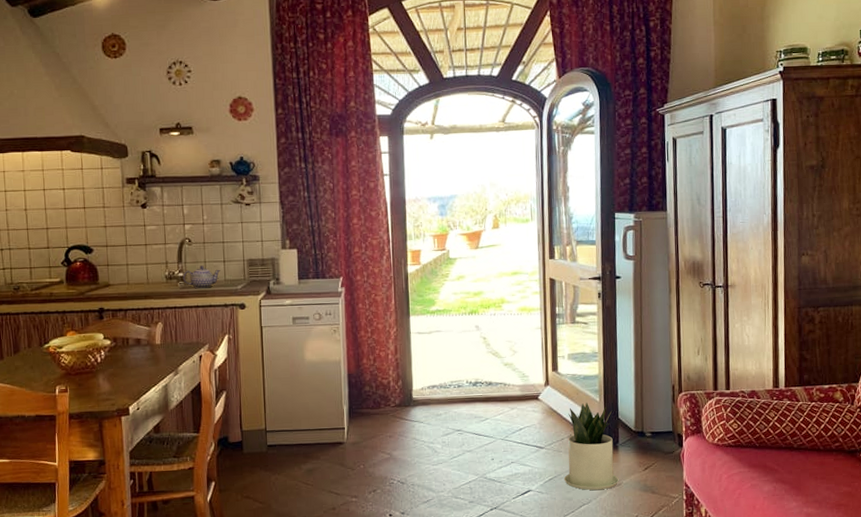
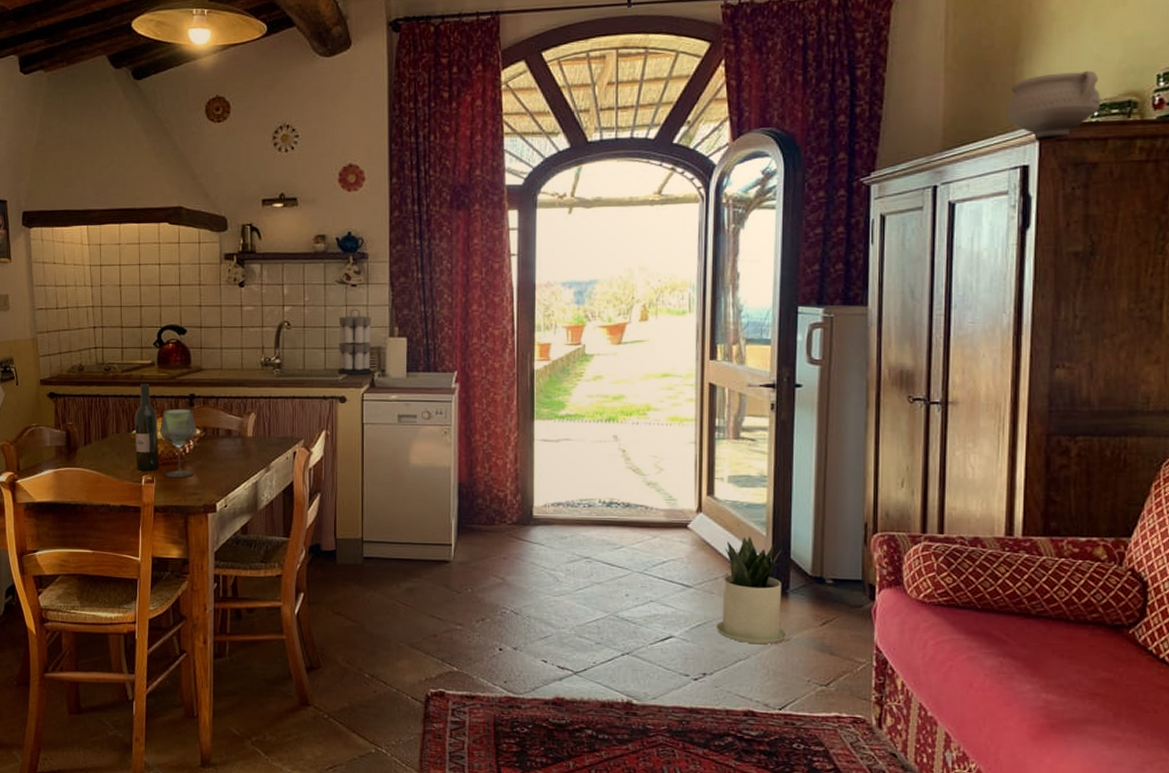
wine bottle: none [45,300,73,382] -> present [134,384,160,471]
wine glass: none [71,321,107,387] -> present [160,408,197,478]
teapot: present [182,265,221,289] -> none [279,352,321,378]
spice rack: none [235,225,267,285] -> present [338,308,372,375]
ceramic pot: none [759,25,824,80] -> present [1006,70,1101,141]

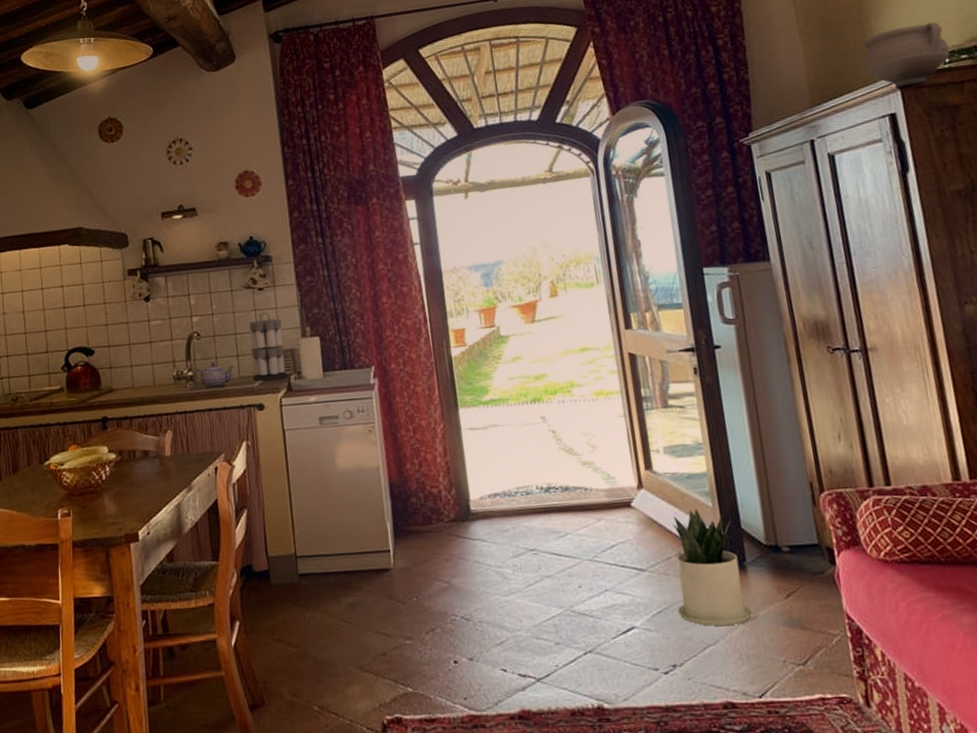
wine bottle: present [134,384,160,471] -> none [45,410,76,505]
wine glass: present [160,408,197,478] -> none [73,432,113,509]
teapot: none [279,352,321,378] -> present [192,362,234,389]

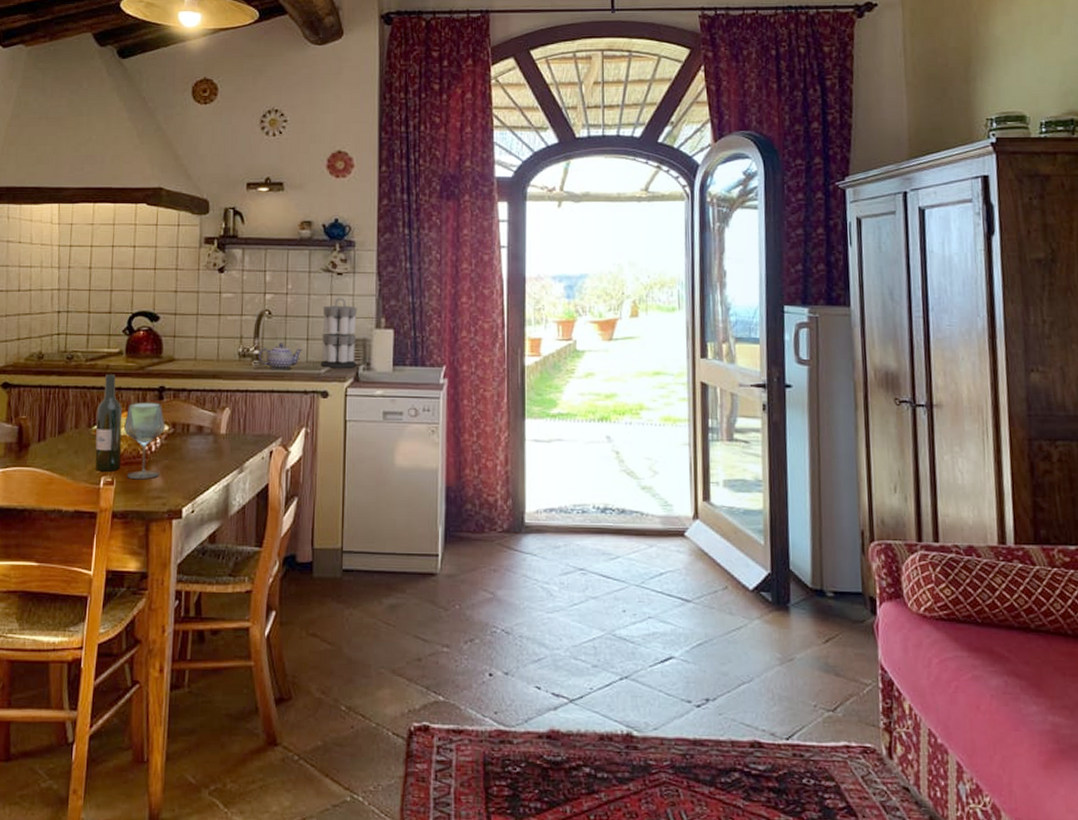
wine bottle: none [45,410,76,505] -> present [94,374,123,472]
wine glass: none [73,432,113,509] -> present [124,402,165,480]
planter: present [672,508,753,626] -> none [718,545,791,665]
ceramic pot: present [863,22,950,90] -> none [964,90,1047,153]

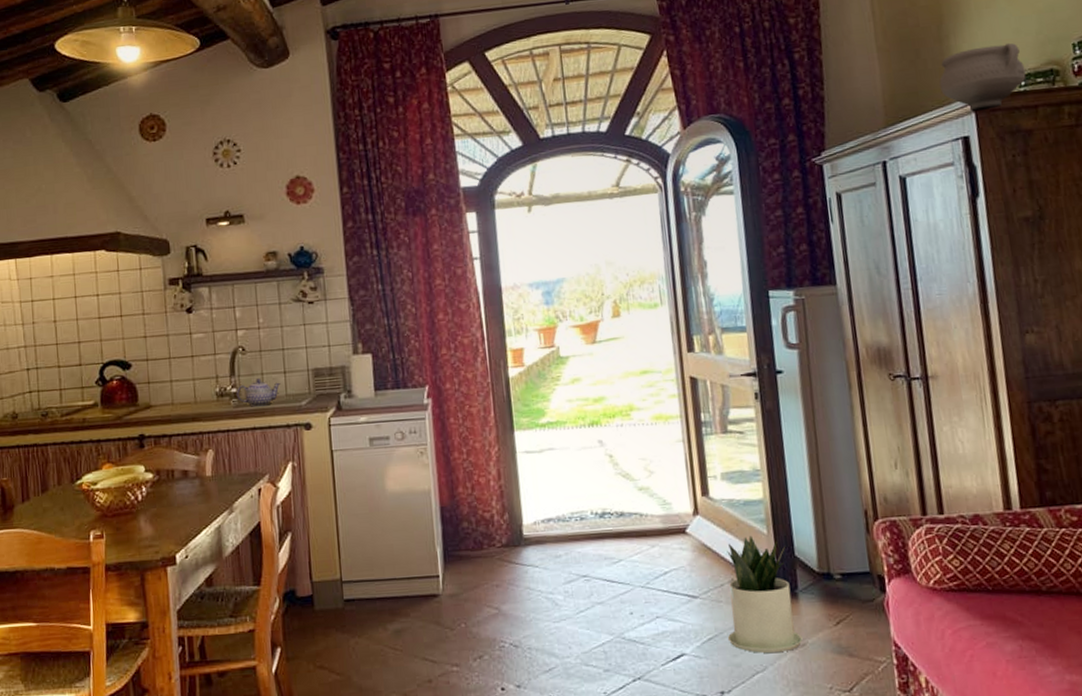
wine bottle: present [94,374,123,472] -> none [77,427,109,526]
wine glass: present [124,402,165,480] -> none [107,451,150,531]
spice rack: present [320,298,357,368] -> none [297,327,337,400]
planter: none [718,545,791,665] -> present [727,535,803,654]
ceramic pot: none [964,90,1047,153] -> present [939,42,1026,112]

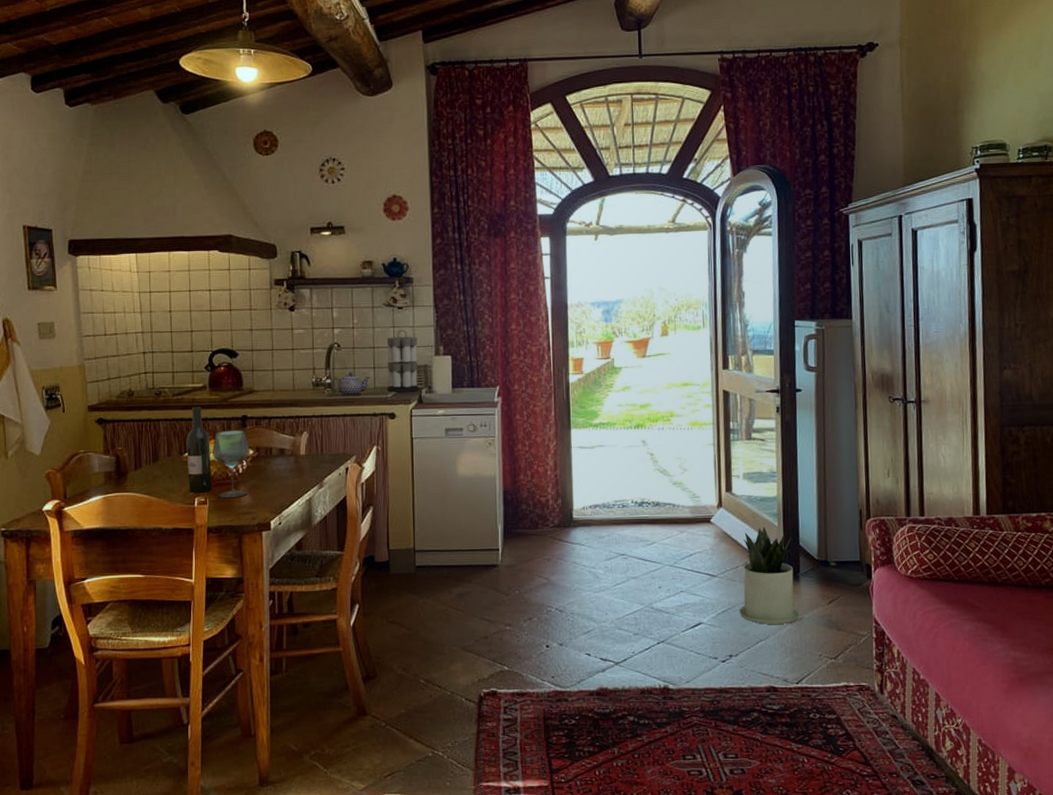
wine bottle: none [77,427,109,526] -> present [186,406,213,493]
wine glass: none [107,451,150,531] -> present [213,429,250,499]
spice rack: none [297,327,337,400] -> present [386,329,419,393]
ceramic pot: present [939,42,1026,112] -> none [952,120,1024,178]

